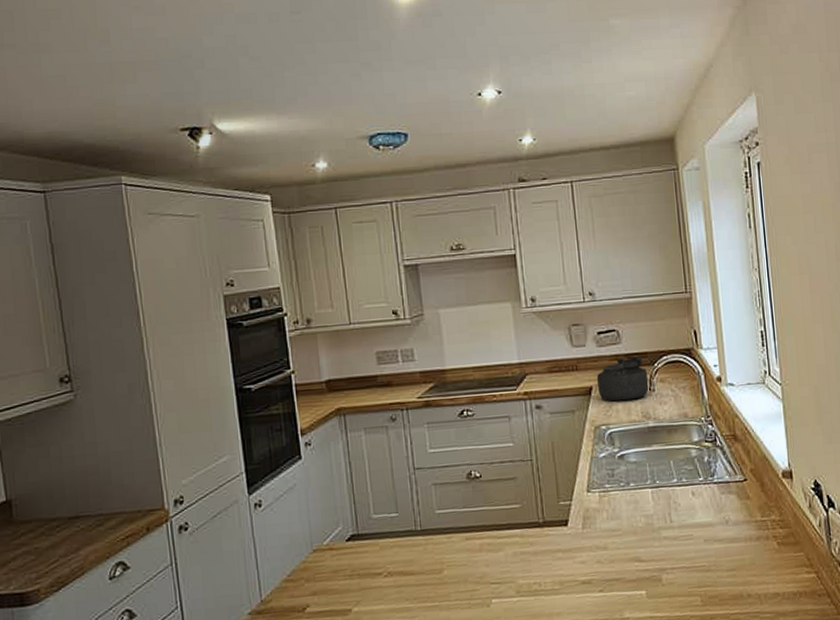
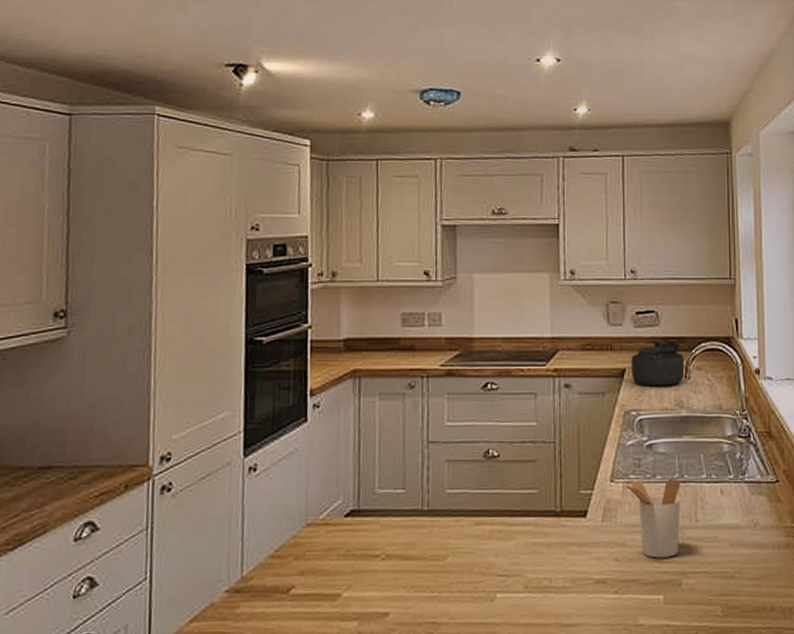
utensil holder: none [599,484,657,558] -> present [623,478,681,558]

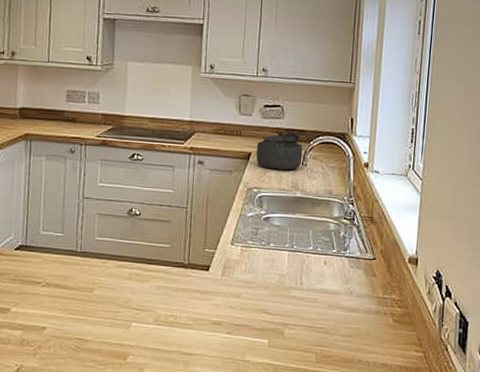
utensil holder: present [623,478,681,558] -> none [242,246,291,311]

